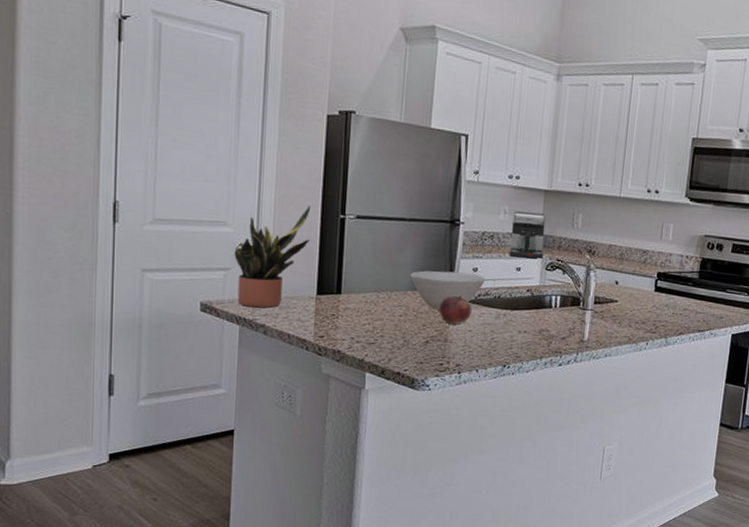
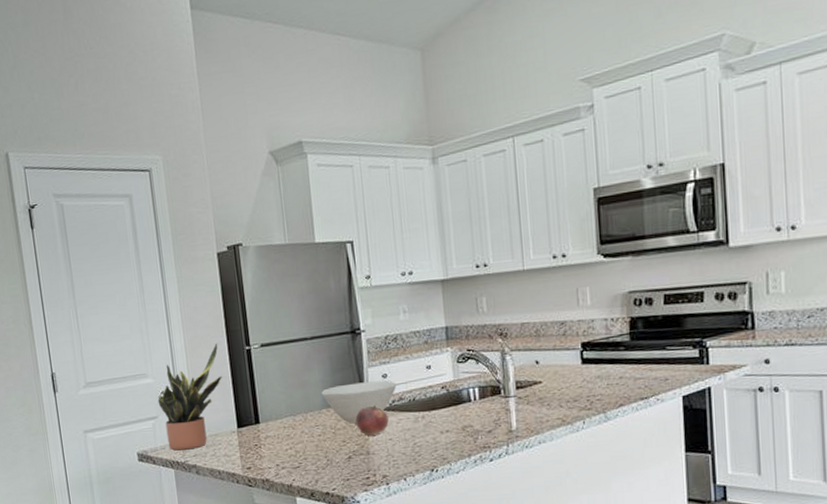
coffee maker: present [509,211,546,259] -> none [412,304,453,356]

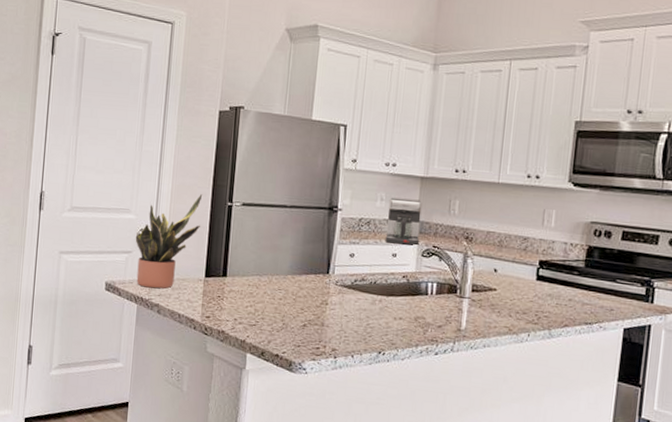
bowl: present [321,380,397,424] -> none [290,255,362,295]
fruit: present [355,405,389,436] -> none [316,280,348,309]
coffee maker: none [412,304,453,356] -> present [385,197,422,246]

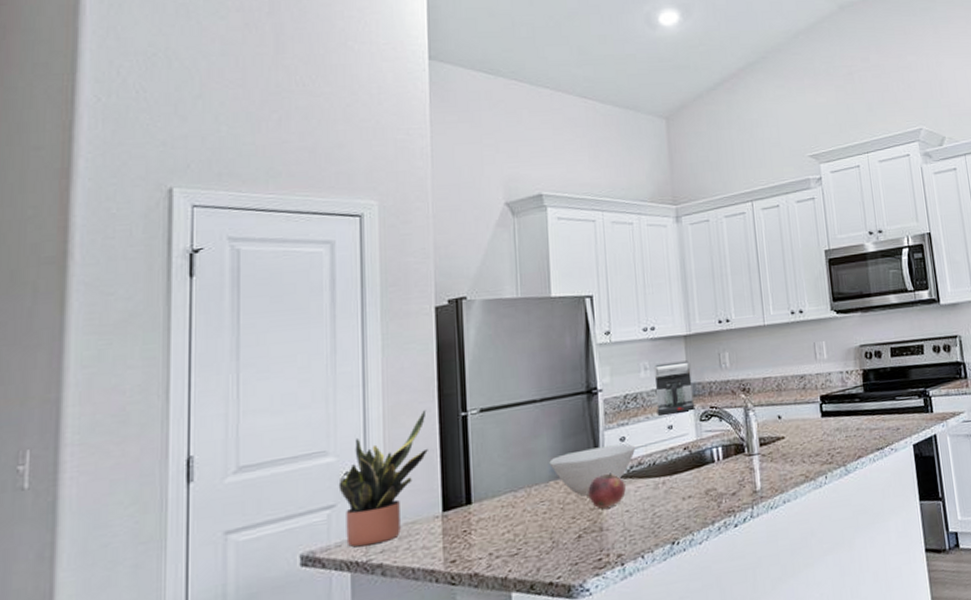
bowl: none [290,255,362,295] -> present [549,444,636,496]
fruit: none [316,280,348,309] -> present [588,472,626,509]

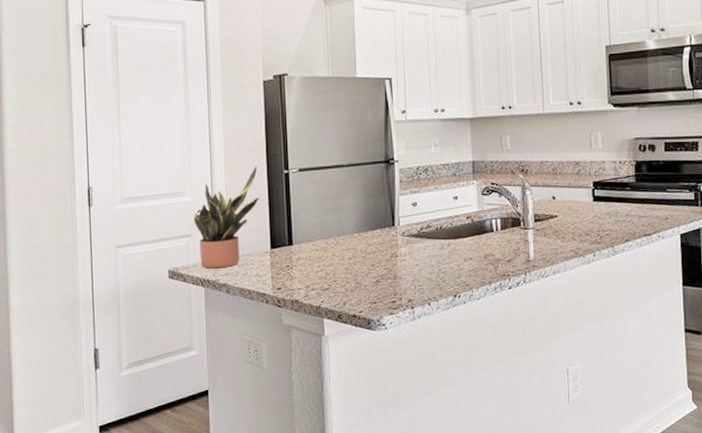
bowl: present [549,444,636,496] -> none [354,208,426,249]
fruit: present [588,472,626,509] -> none [385,231,416,261]
coffee maker: present [653,360,695,416] -> none [442,141,478,187]

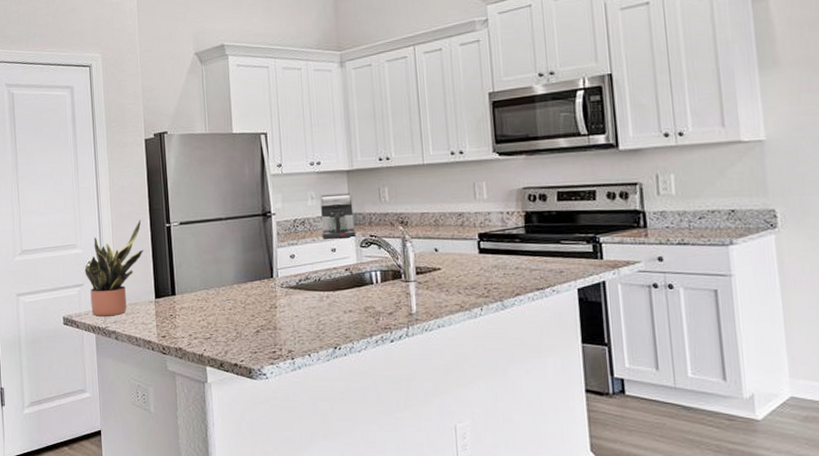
coffee maker: none [442,141,478,187] -> present [319,193,356,239]

